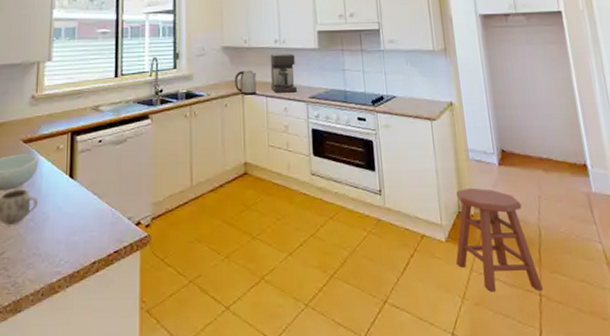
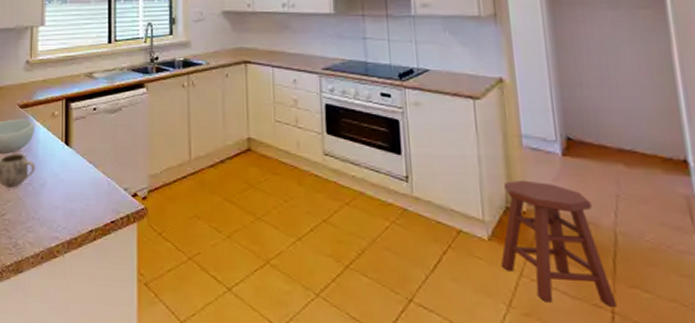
kettle: present [235,70,257,95] -> none [237,37,261,65]
coffee maker: present [270,53,297,93] -> none [277,18,308,63]

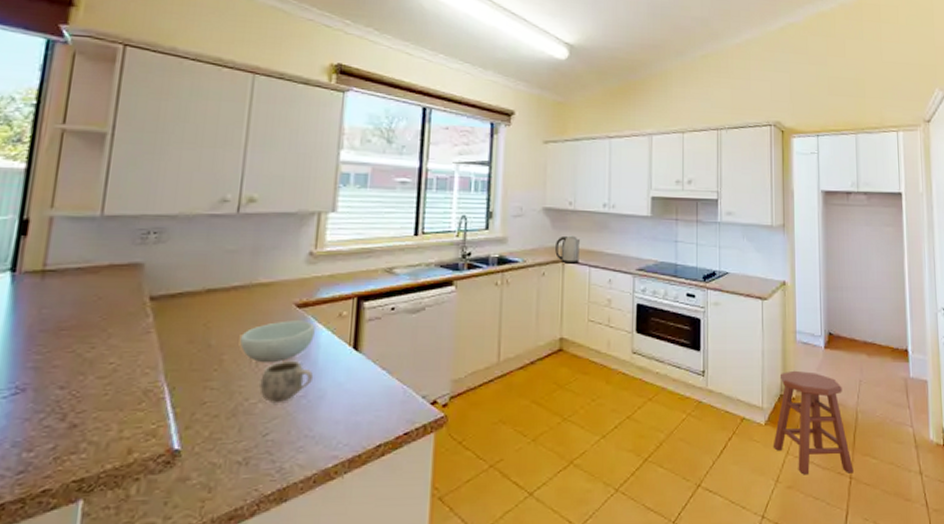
kettle: none [237,37,261,65] -> present [555,235,580,264]

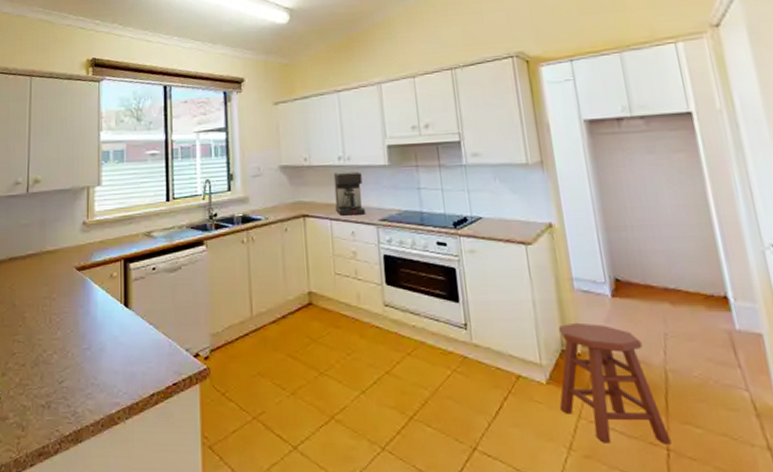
bowl: present [239,320,315,363] -> none [36,282,92,320]
mug: present [258,362,313,402] -> none [53,318,94,354]
kettle: present [555,235,580,264] -> none [295,190,320,219]
coffee maker: none [596,218,624,263] -> present [333,171,365,216]

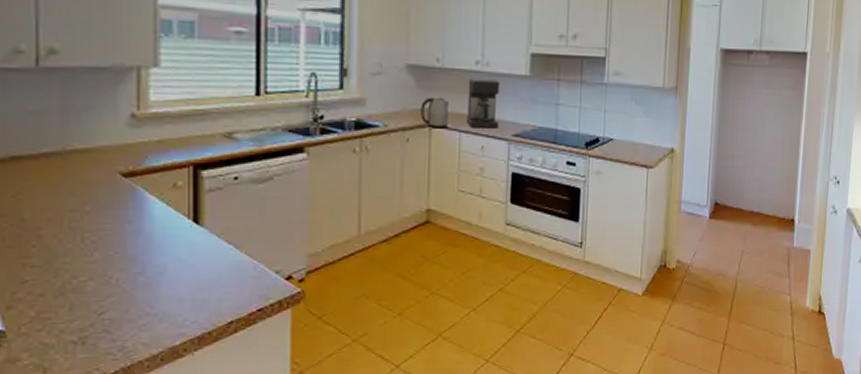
kettle: none [295,190,320,219] -> present [421,96,449,129]
stool: present [559,322,671,444] -> none [649,241,728,343]

